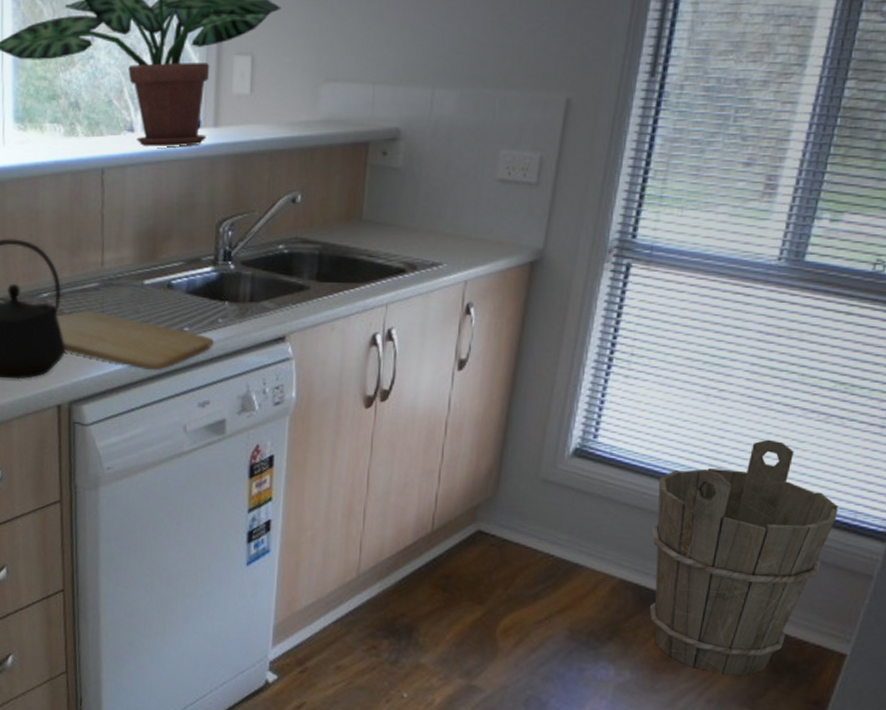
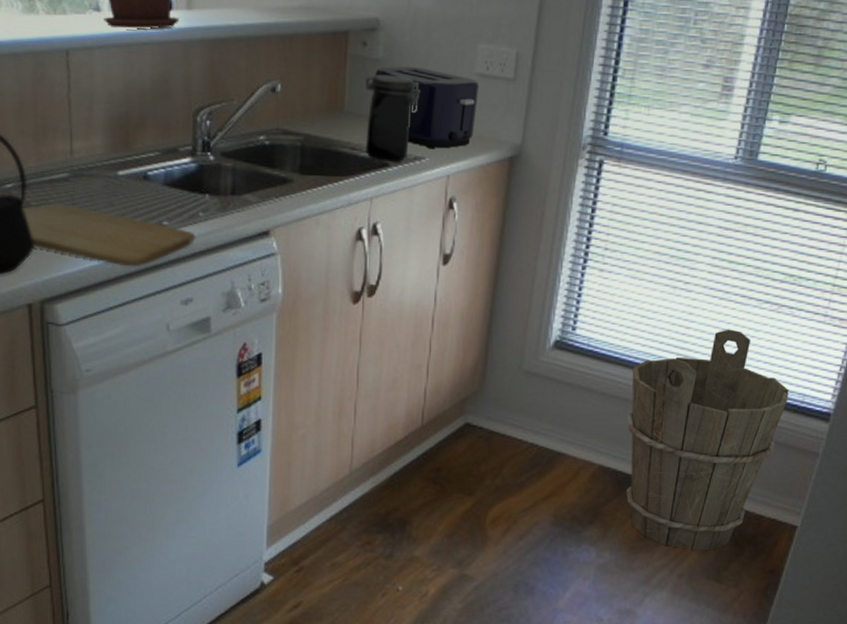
jar: none [383,183,440,268] -> present [365,74,420,162]
toaster: none [394,174,501,255] -> present [375,66,480,150]

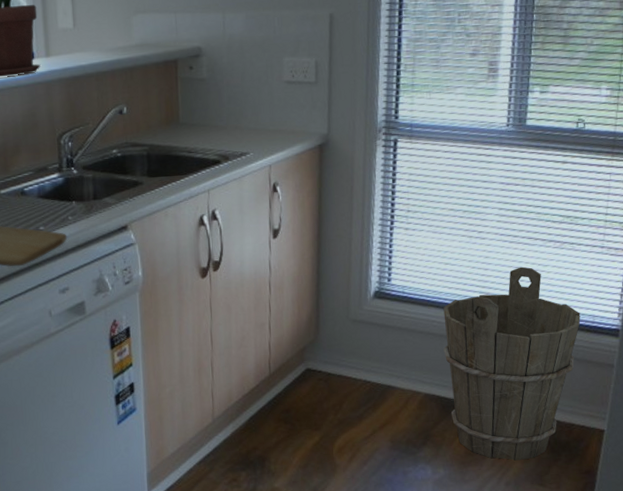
jar: present [365,74,420,162] -> none [194,90,240,159]
toaster: present [375,66,480,150] -> none [202,81,288,146]

